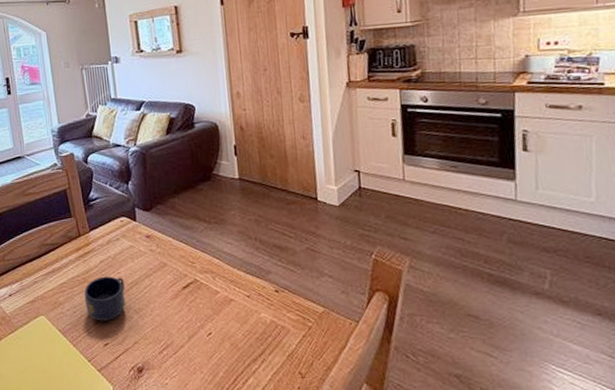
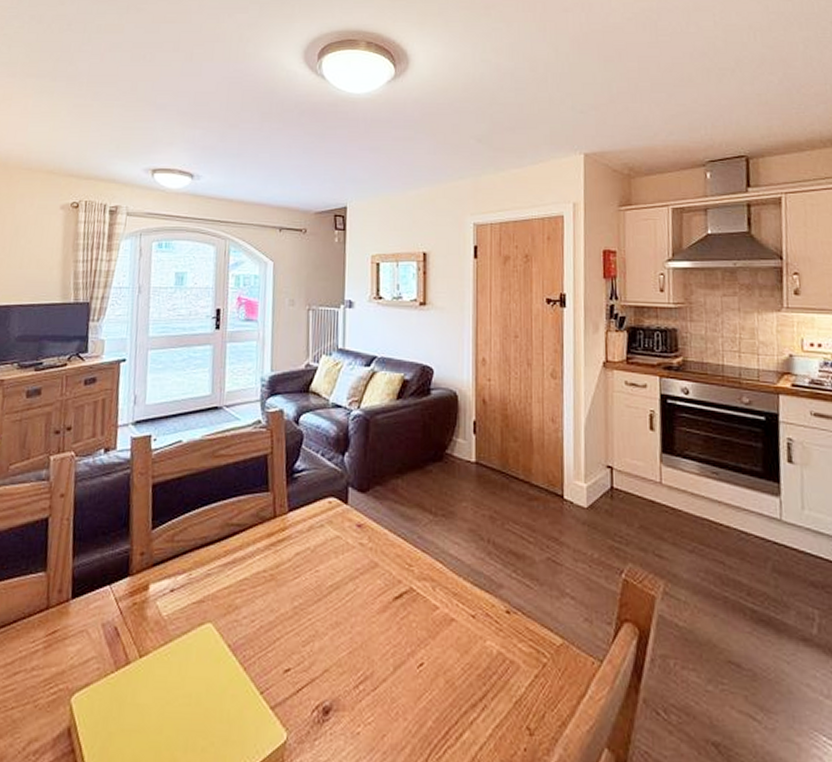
mug: present [84,276,125,321] -> none [268,574,322,637]

